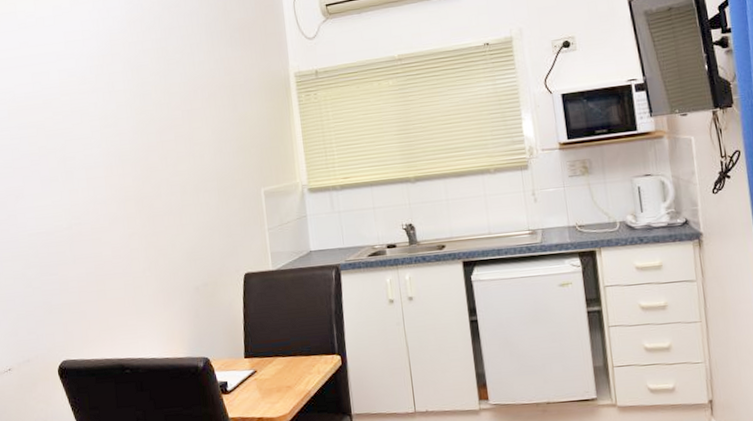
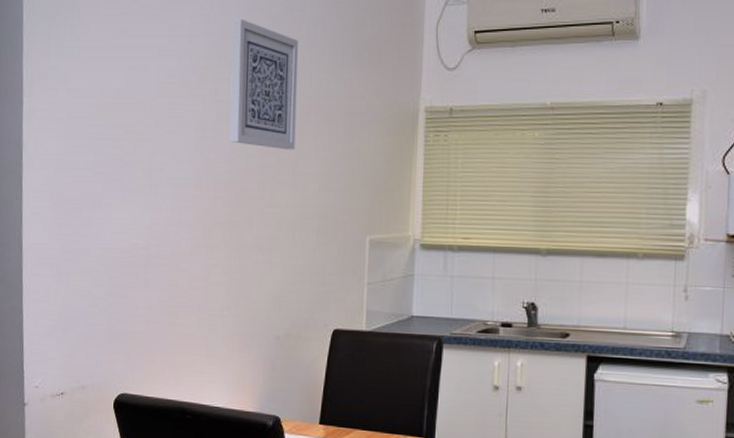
wall art: none [118,19,188,126] -> present [229,18,298,150]

